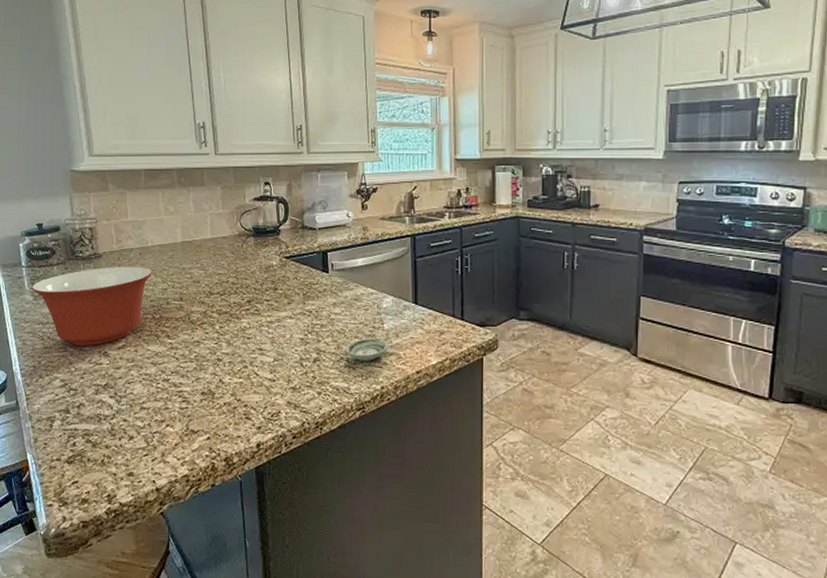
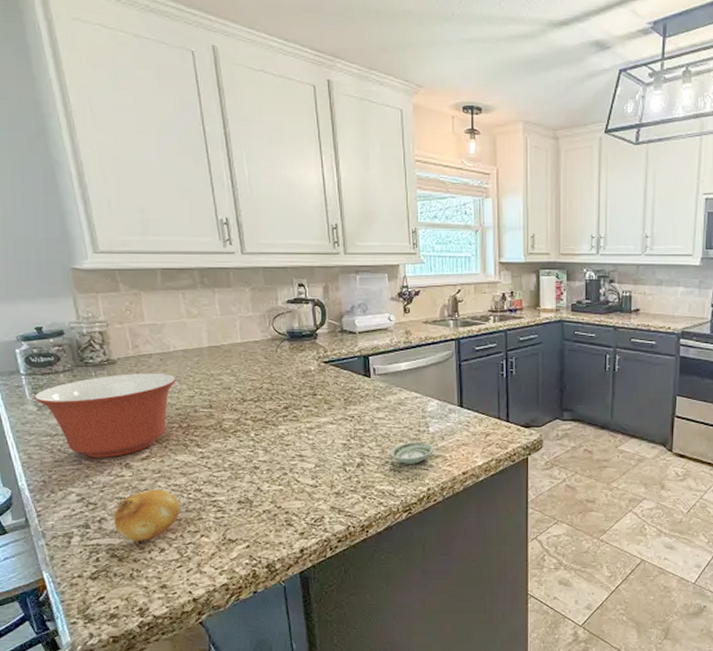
fruit: none [91,377,150,428] -> present [114,489,181,541]

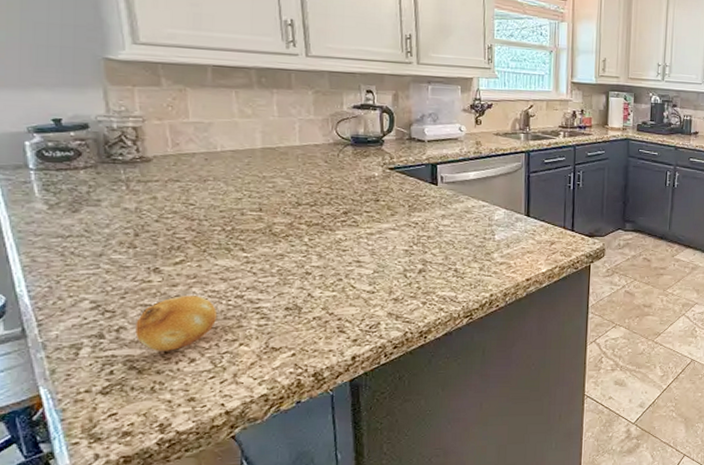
mixing bowl: present [33,372,176,458] -> none [44,172,222,262]
saucer: present [389,442,434,464] -> none [453,249,498,271]

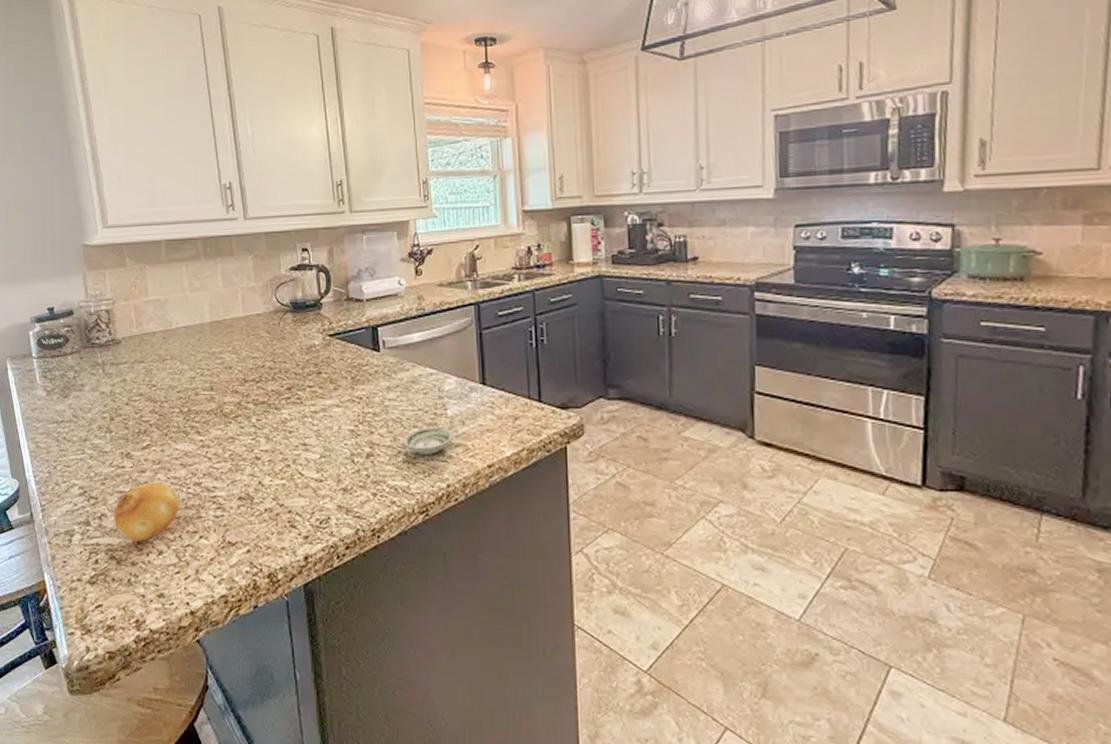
saucer: none [453,249,498,271] -> present [402,427,453,454]

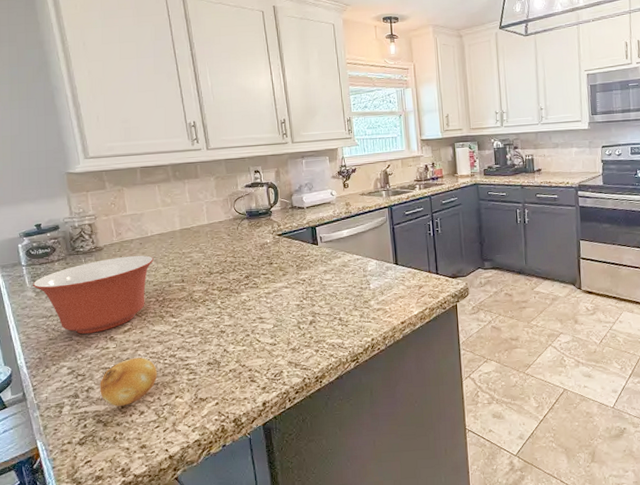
mixing bowl: none [43,352,178,447] -> present [32,255,154,334]
saucer: present [402,427,453,454] -> none [337,297,375,318]

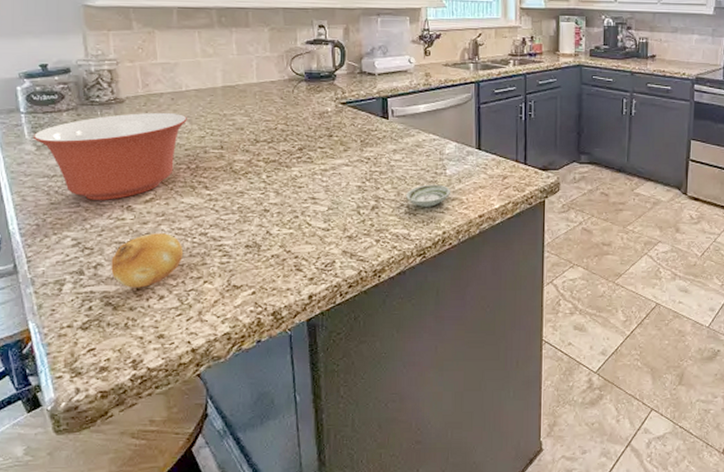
saucer: none [337,297,375,318] -> present [405,184,450,207]

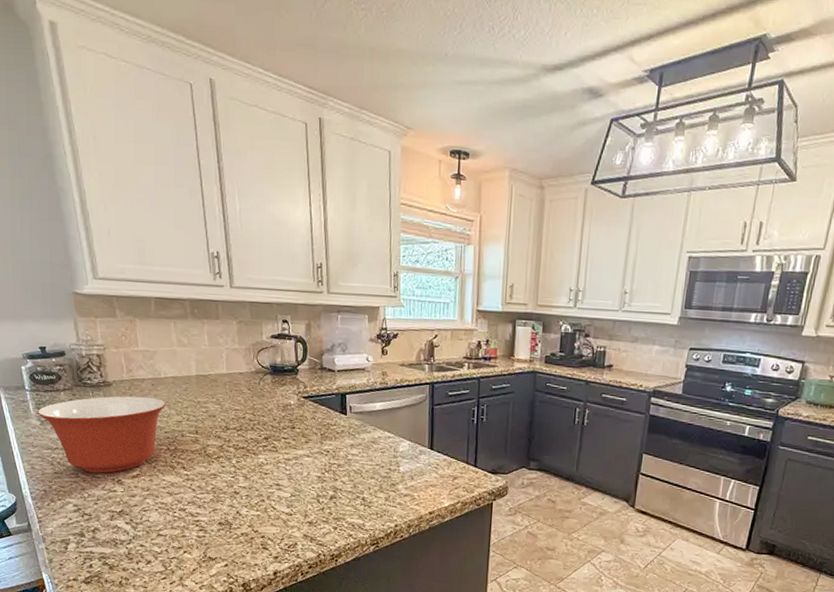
fruit: present [111,233,184,288] -> none [106,505,166,552]
saucer: present [405,184,450,207] -> none [361,479,403,501]

